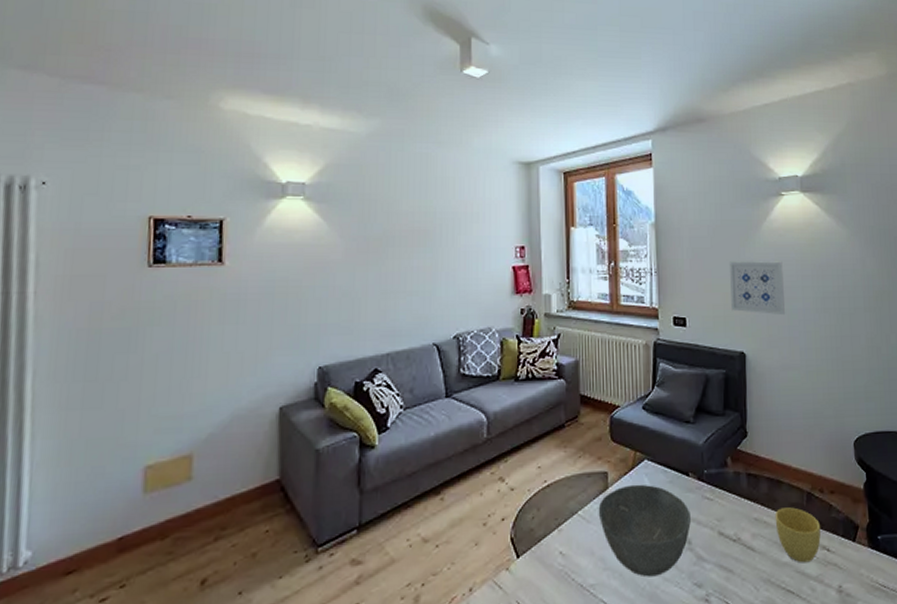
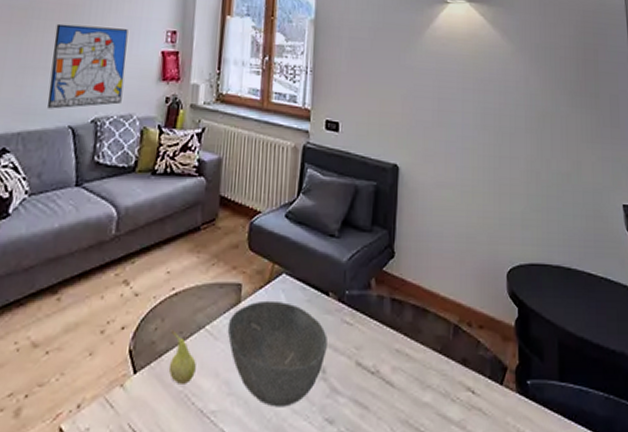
wall art: none [410,249,480,329] -> present [47,23,128,109]
fruit: none [546,517,572,564] -> present [168,330,196,384]
wall art: present [728,261,785,316] -> none [387,67,444,129]
cup: present [775,507,821,563] -> none [418,340,466,405]

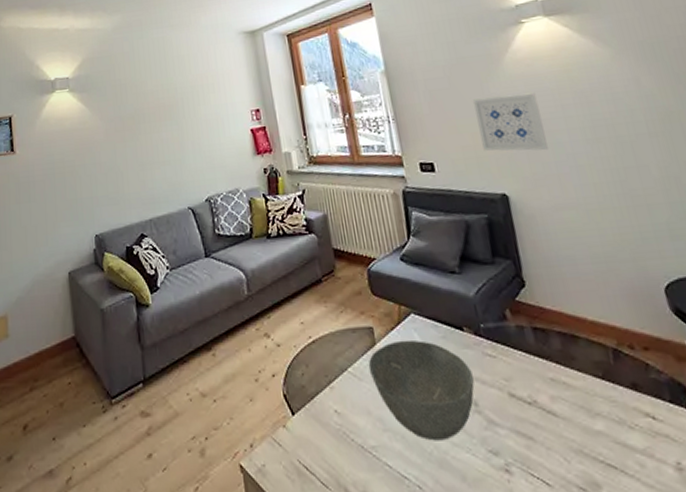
wall art: present [47,23,128,109] -> none [159,116,227,196]
fruit: present [168,330,196,384] -> none [316,374,348,423]
wall art: none [387,67,444,129] -> present [472,92,548,152]

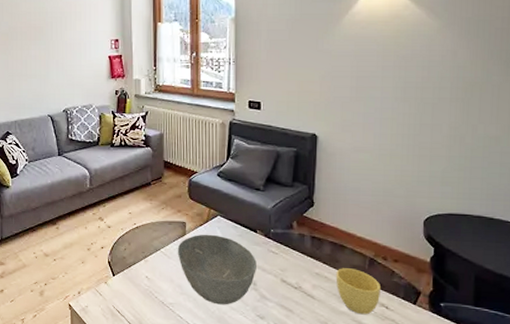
wall art: present [472,92,548,152] -> none [305,52,362,103]
cup: none [575,366,641,433] -> present [335,268,380,315]

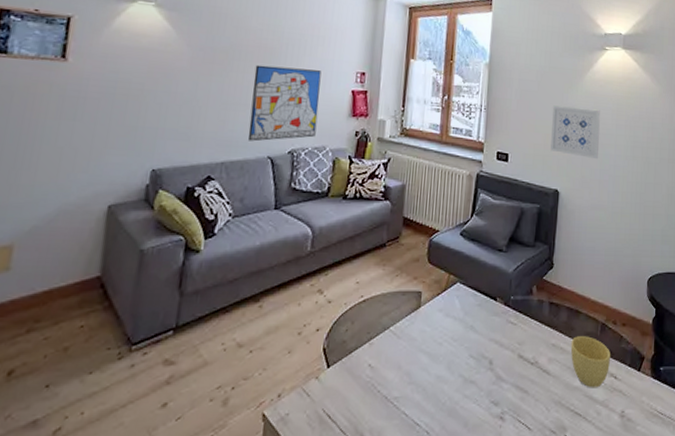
wall art: none [29,42,83,104] -> present [248,64,322,142]
bowl: present [177,234,257,305] -> none [408,305,495,393]
wall art: none [305,52,362,103] -> present [550,105,600,160]

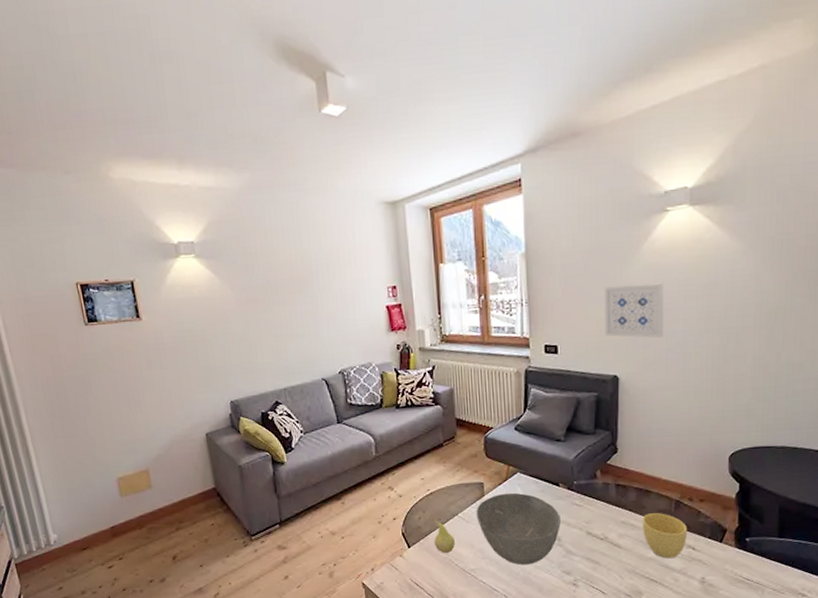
wall art: present [248,64,322,142] -> none [293,291,360,367]
fruit: none [357,331,382,376] -> present [431,518,455,553]
bowl: none [408,305,495,393] -> present [476,492,561,565]

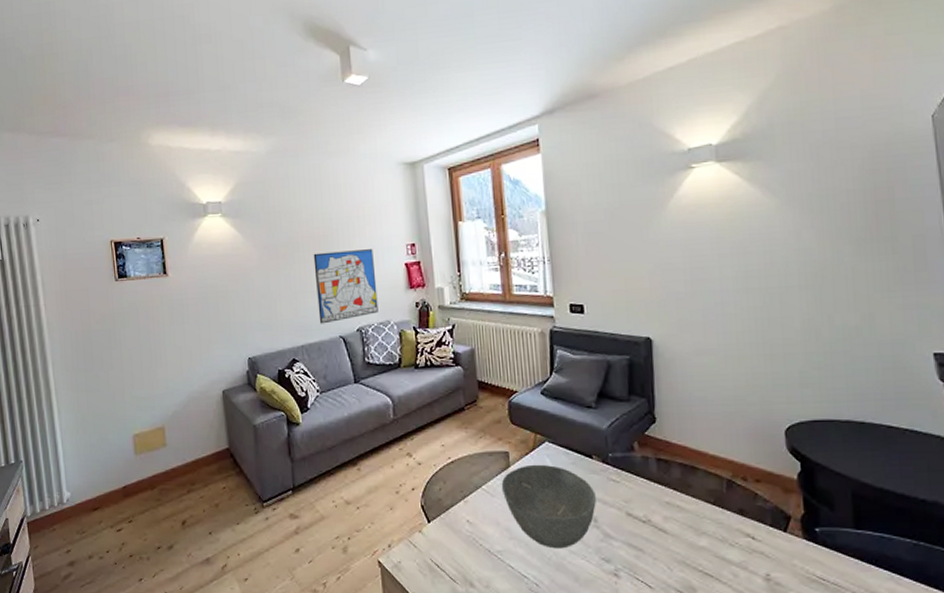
wall art: none [293,291,360,367] -> present [313,249,379,324]
fruit: present [431,518,455,553] -> none [452,490,479,530]
wall art: present [604,282,663,338] -> none [630,240,698,298]
cup: present [642,513,687,559] -> none [689,494,744,549]

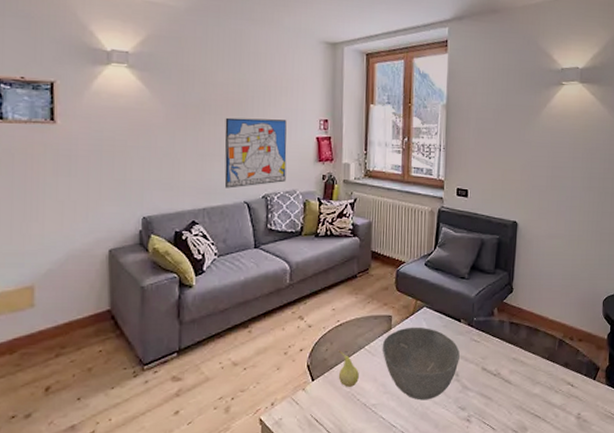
fruit: none [452,490,479,530] -> present [338,350,359,387]

